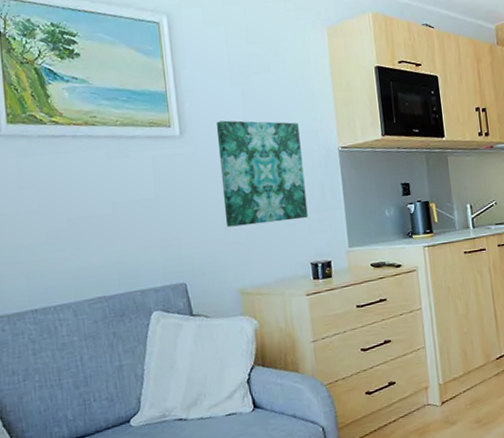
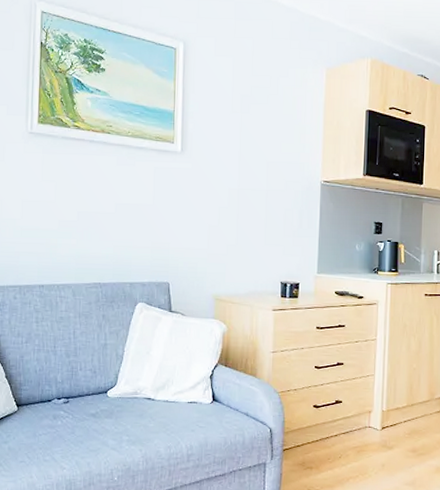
wall art: present [216,120,308,227] -> none [210,143,287,241]

